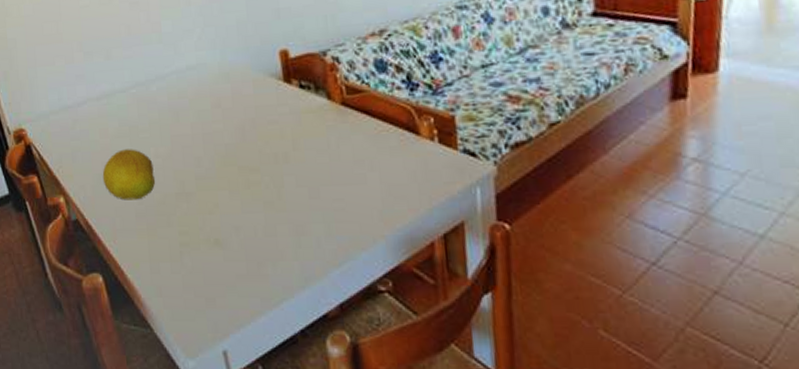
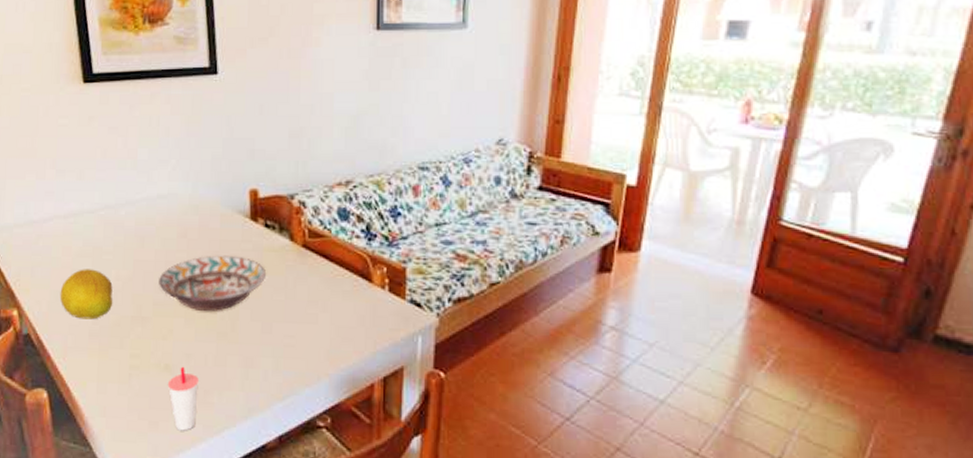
decorative bowl: none [198,121,307,182] -> present [159,255,266,312]
cup: none [219,240,253,306] -> present [167,366,199,431]

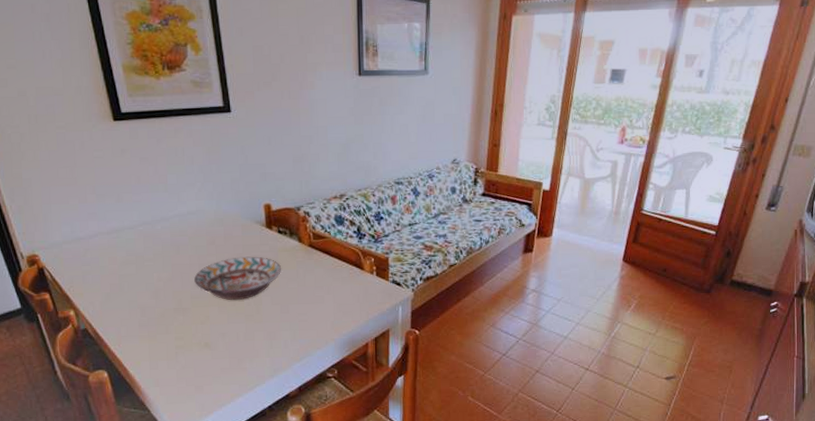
fruit: present [60,269,113,320] -> none [110,274,156,314]
cup: present [167,366,199,431] -> none [208,343,233,391]

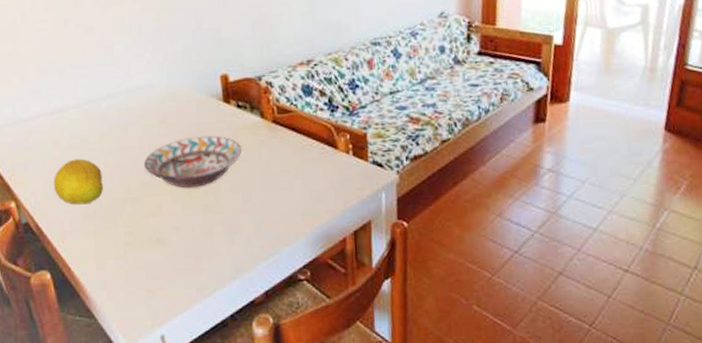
fruit: none [110,274,156,314] -> present [53,159,103,205]

